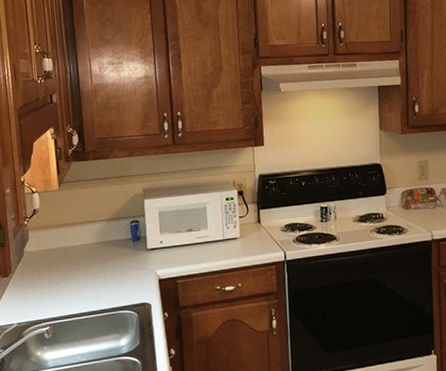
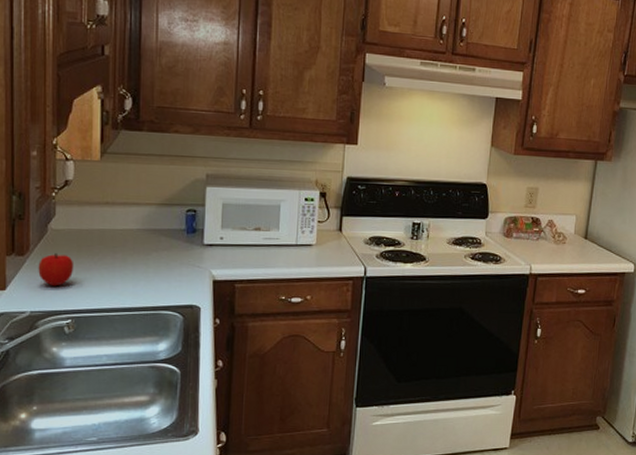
fruit: none [20,272,48,300] -> present [38,253,74,287]

